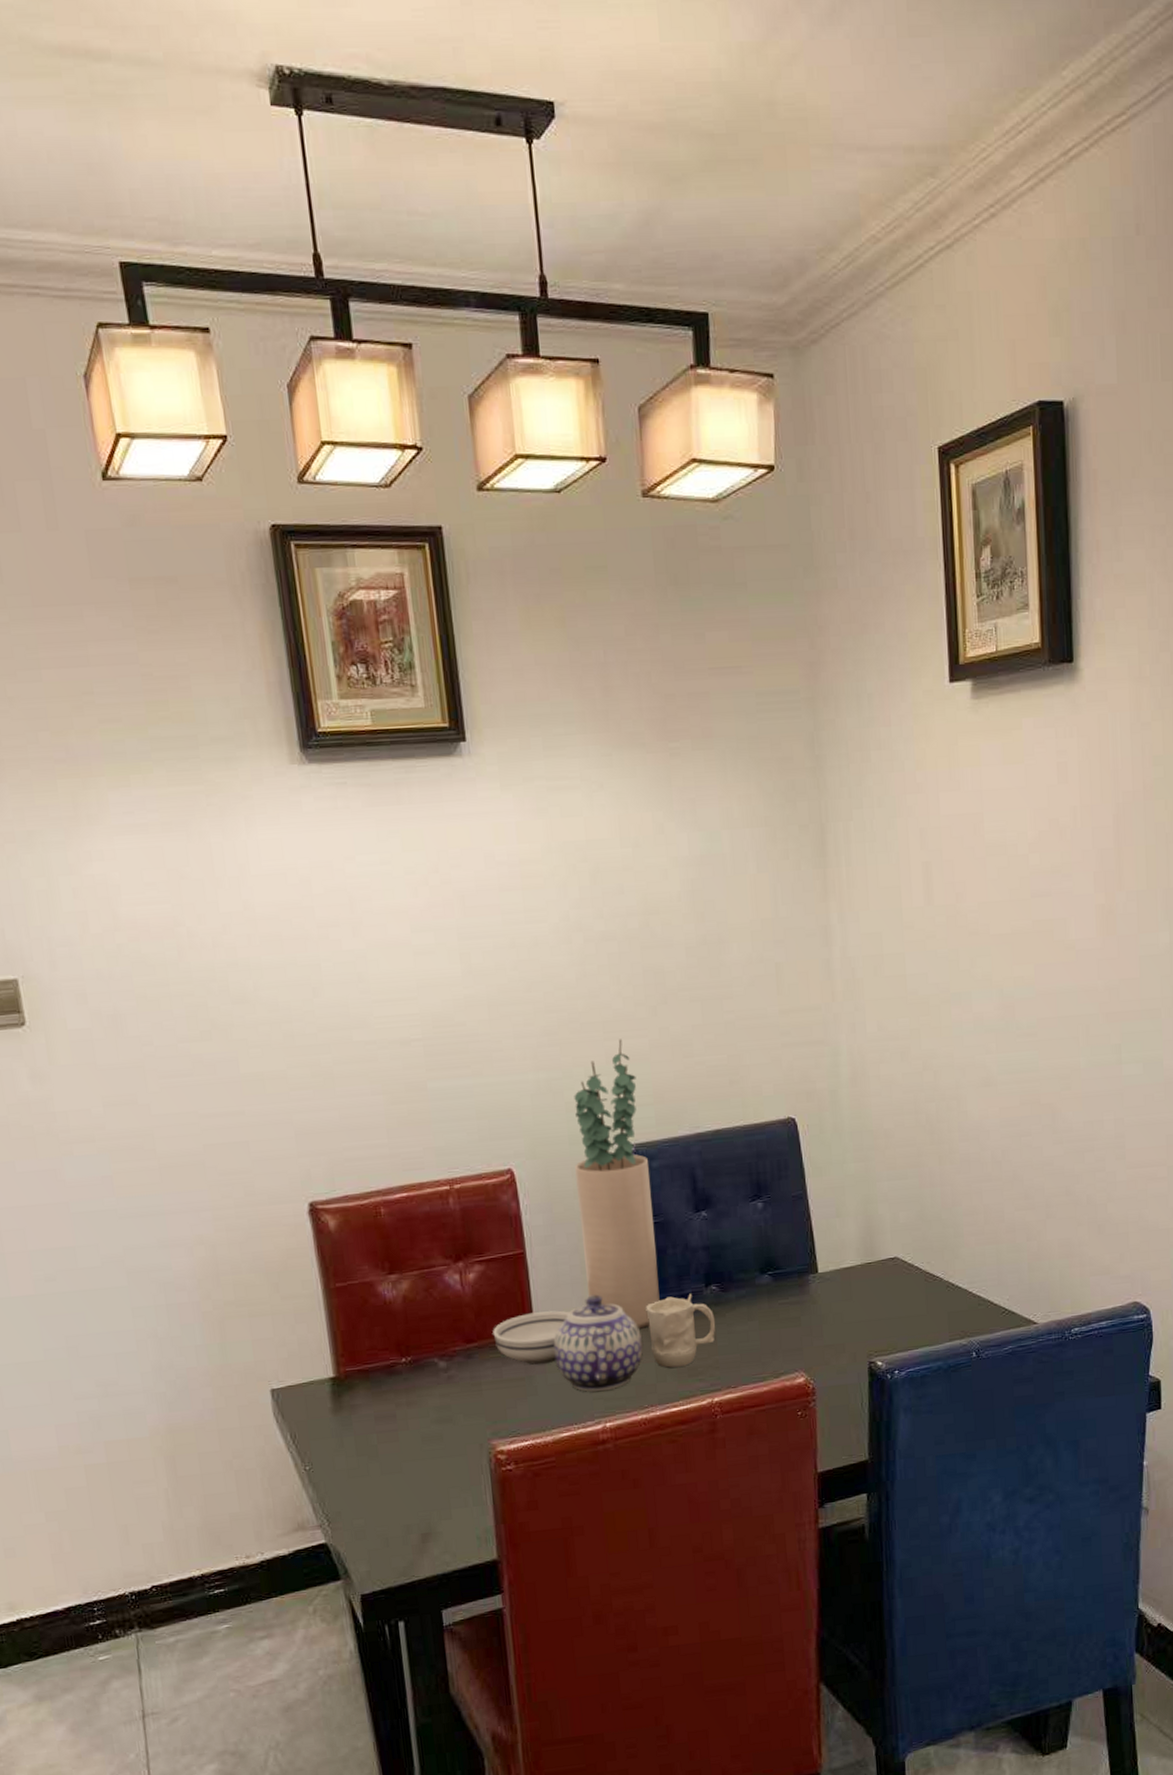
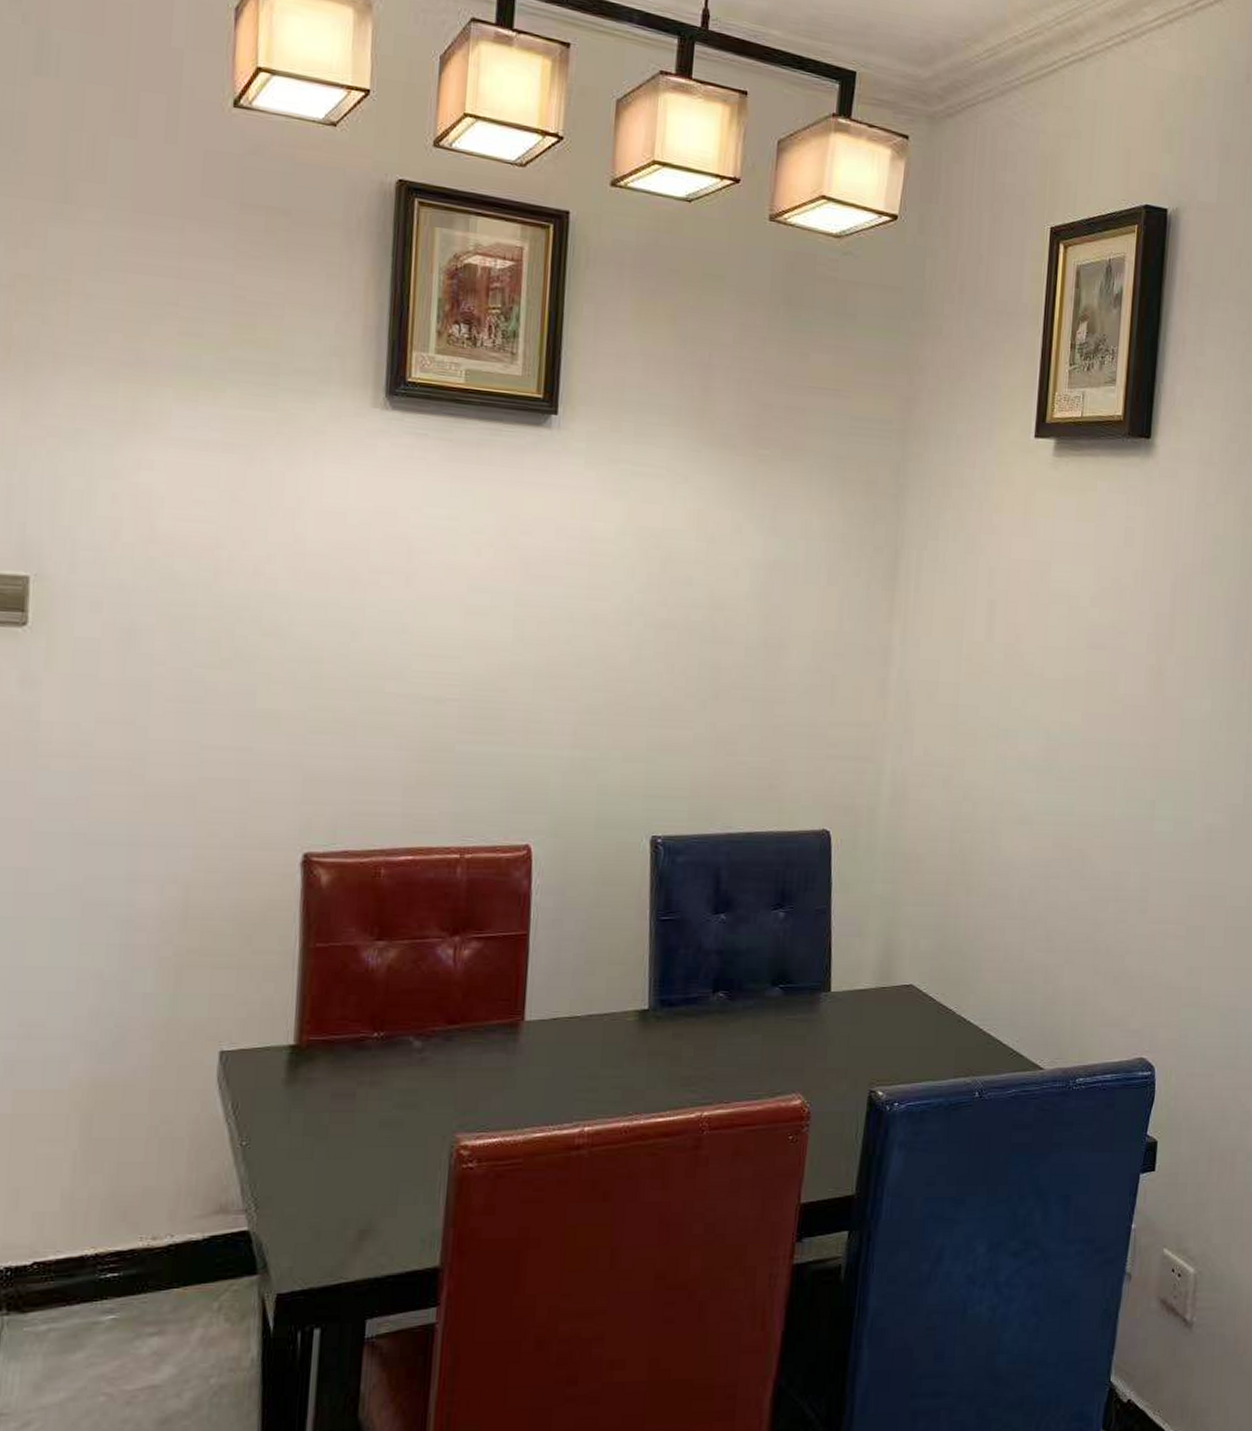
bowl: present [493,1310,570,1365] -> none [478,999,565,1057]
teapot: present [553,1294,644,1393] -> none [541,988,638,1092]
vase: present [574,1039,660,1330] -> none [588,728,675,1031]
mug: present [645,1293,716,1369] -> none [645,998,718,1076]

